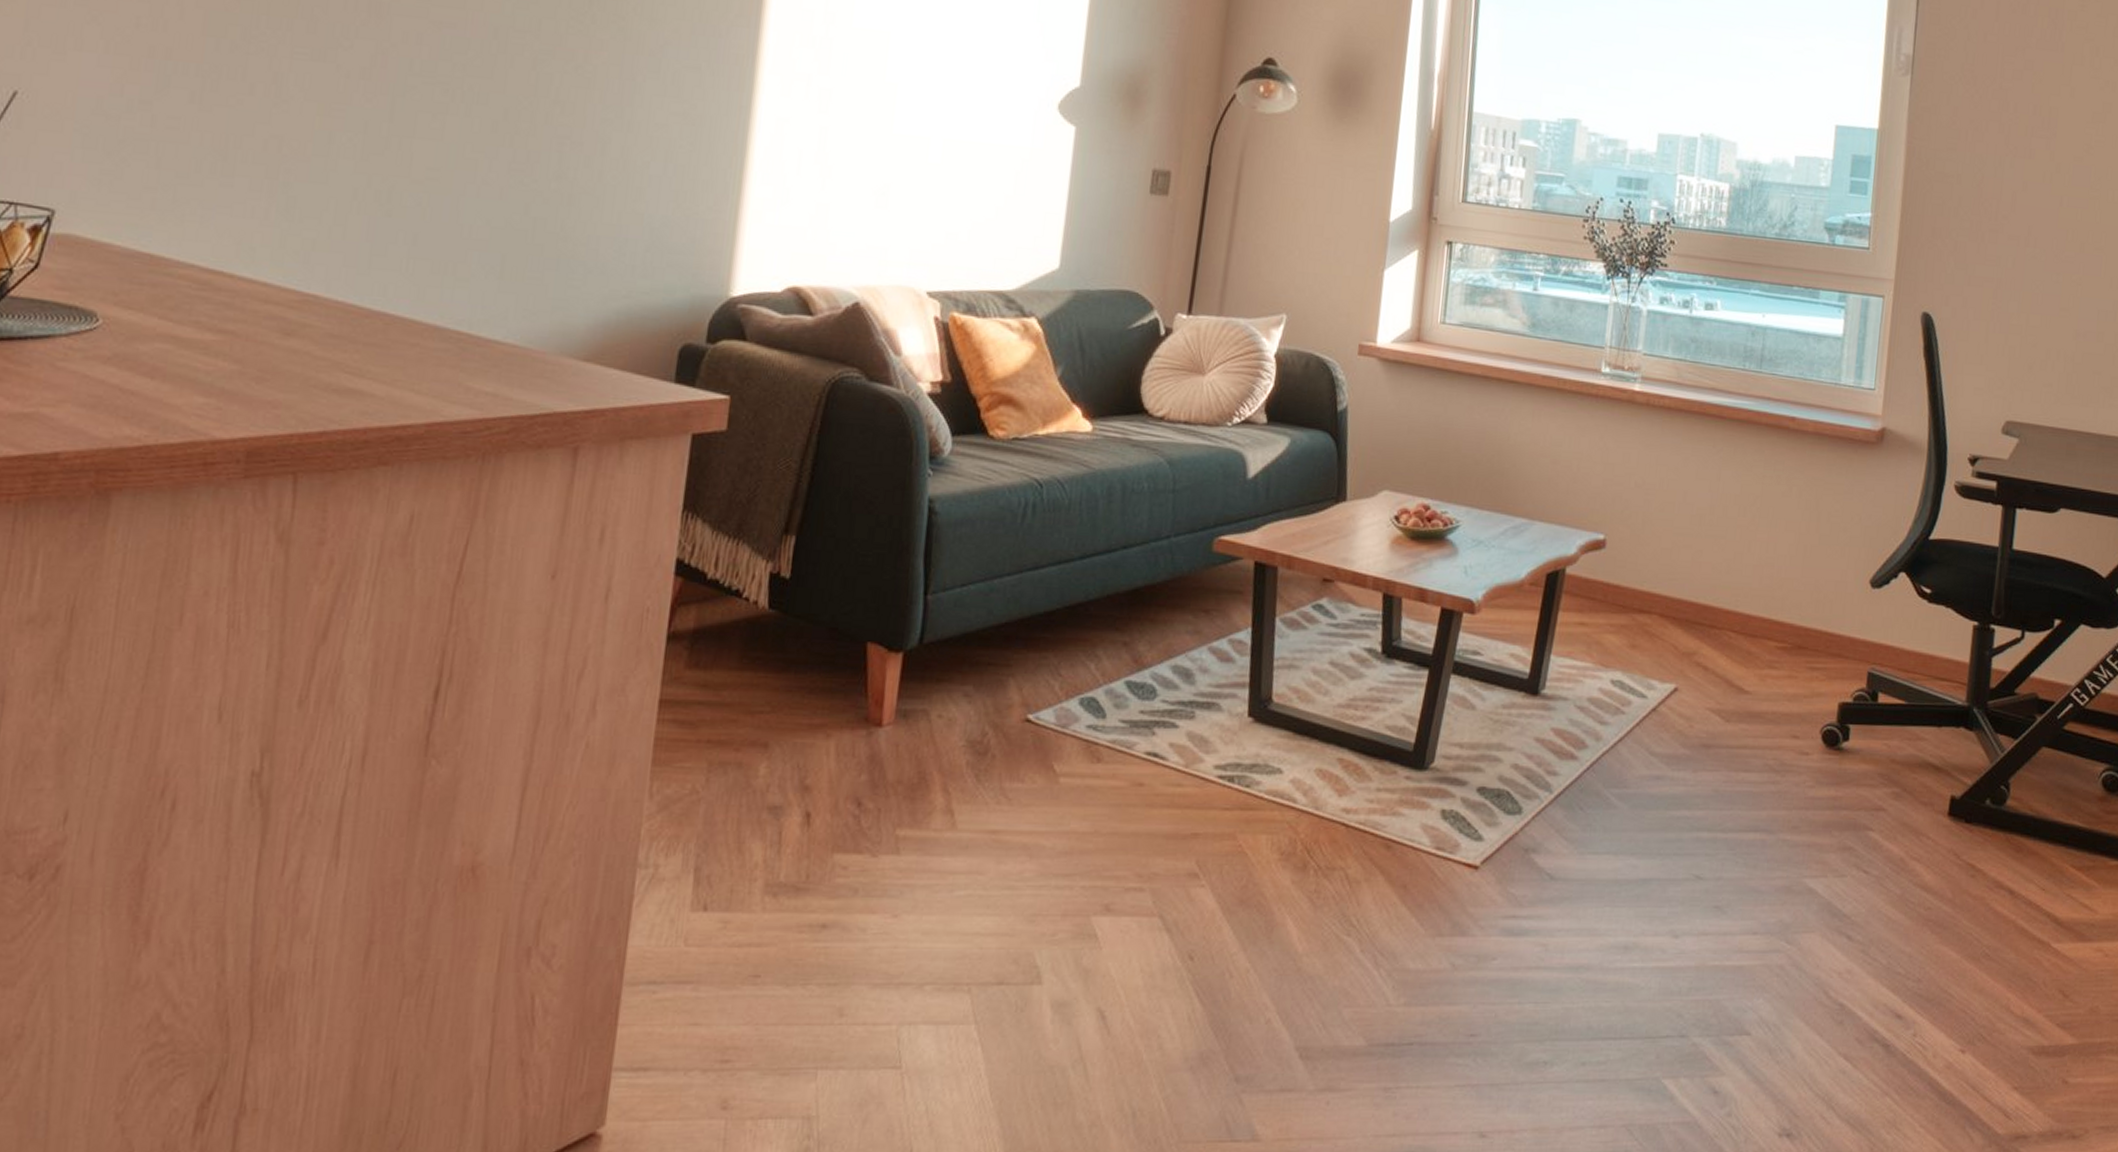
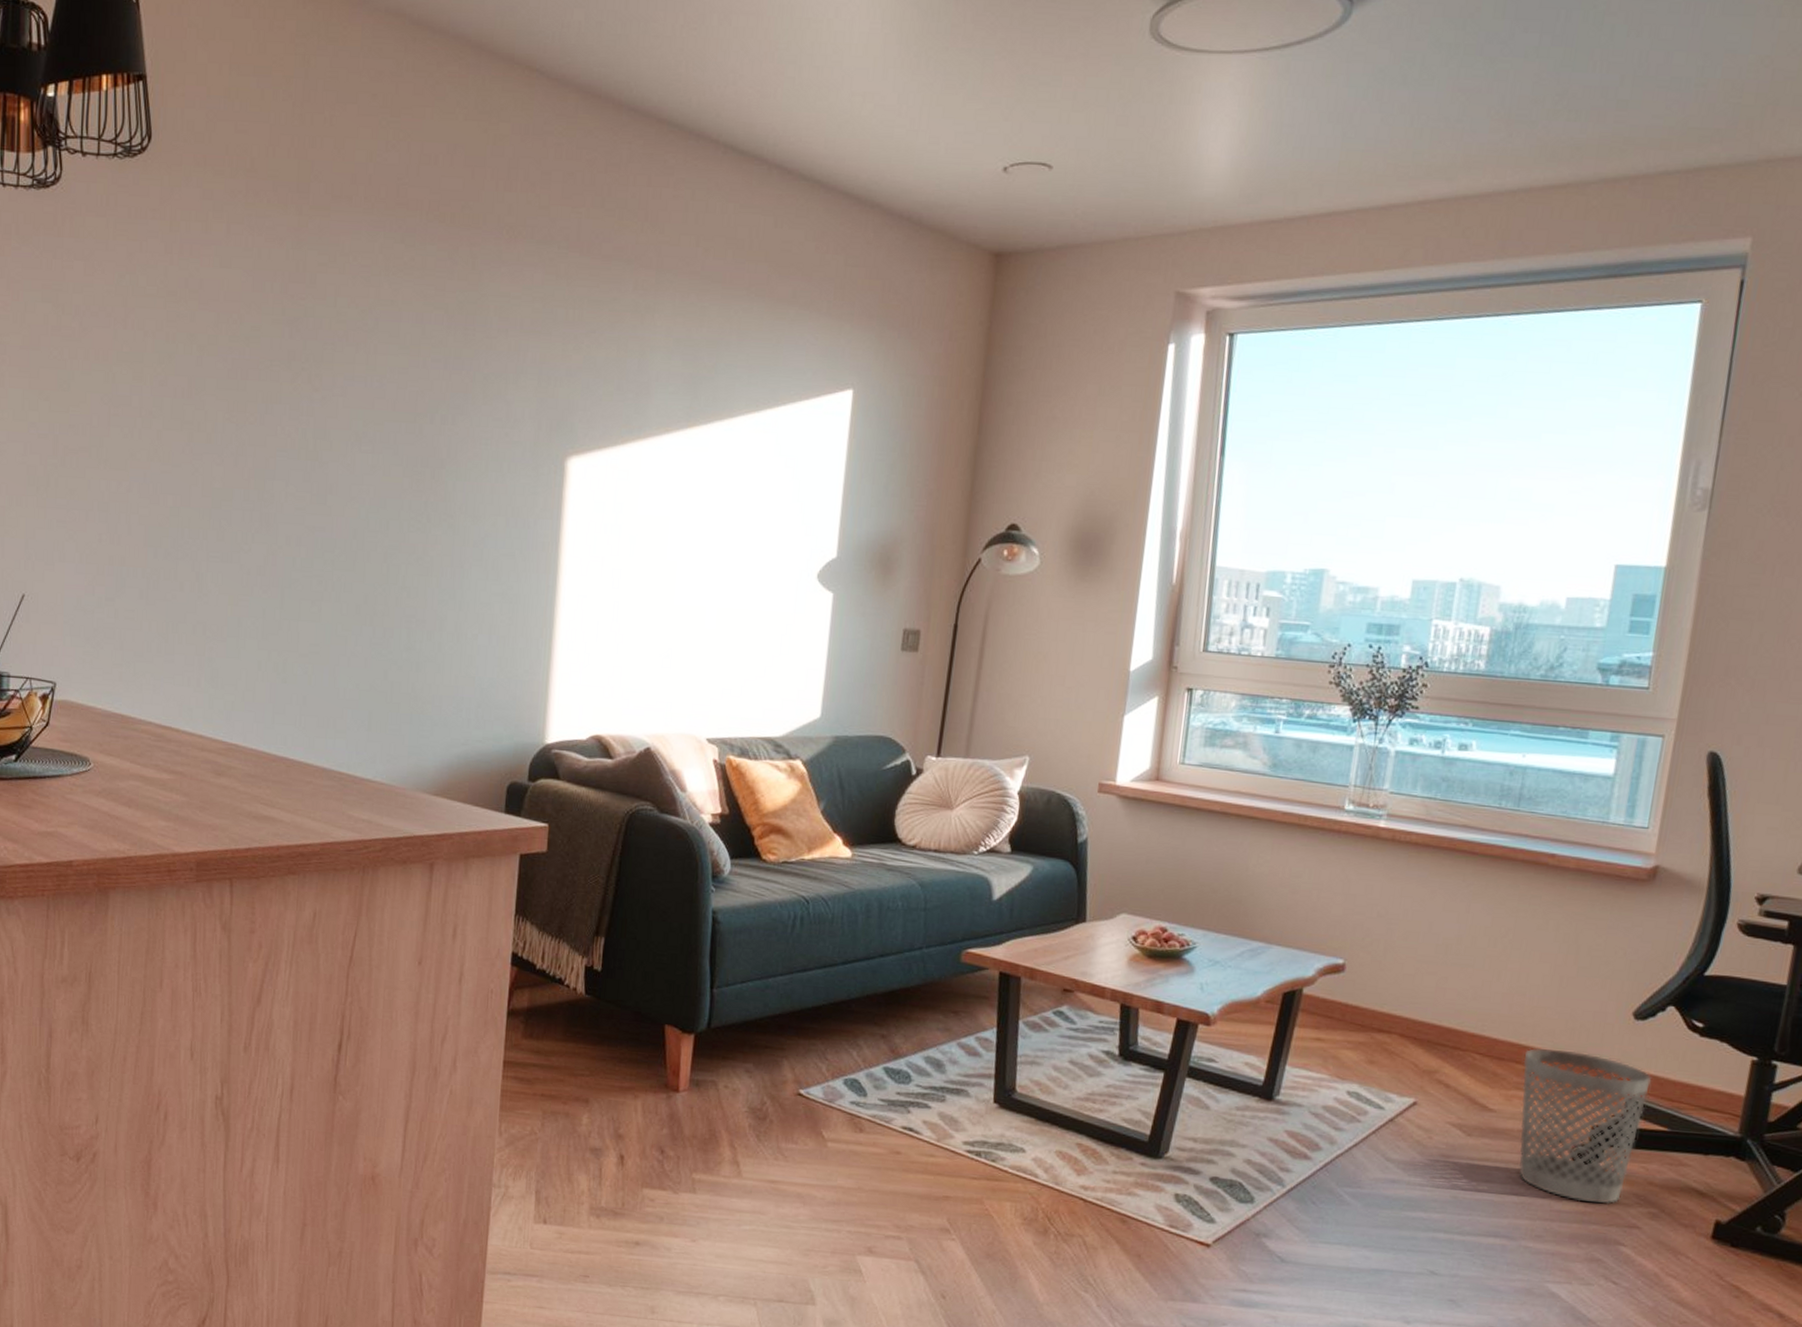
wastebasket: none [1774,622,1889,787] -> present [1518,1047,1652,1204]

